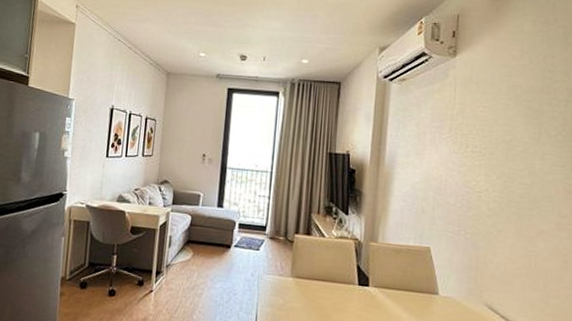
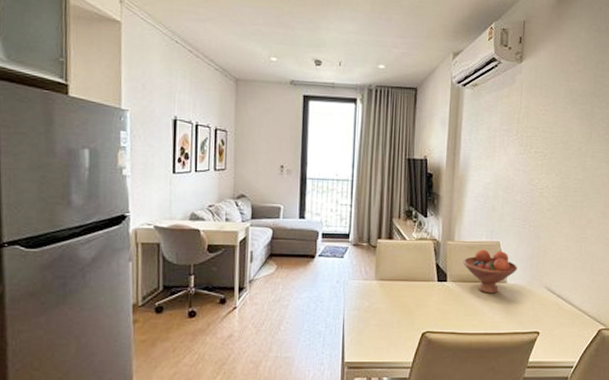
fruit bowl: none [387,254,452,306] -> present [463,249,518,294]

